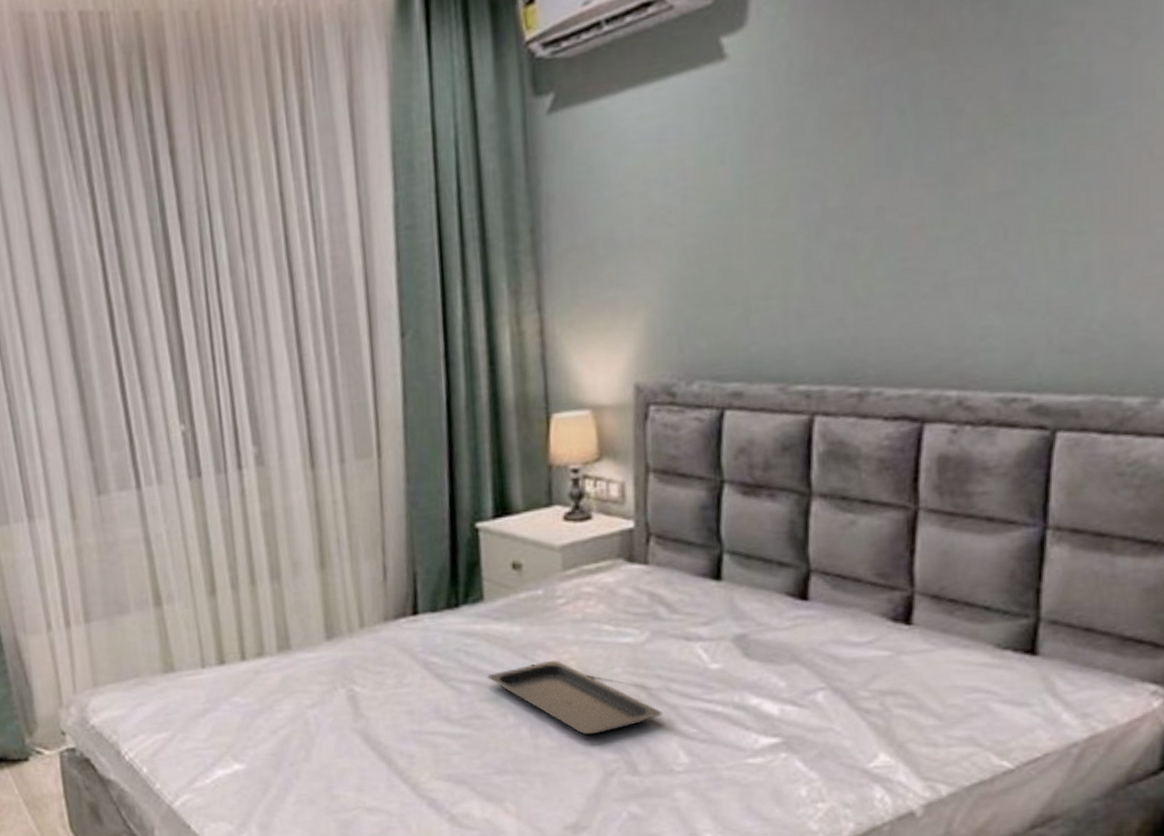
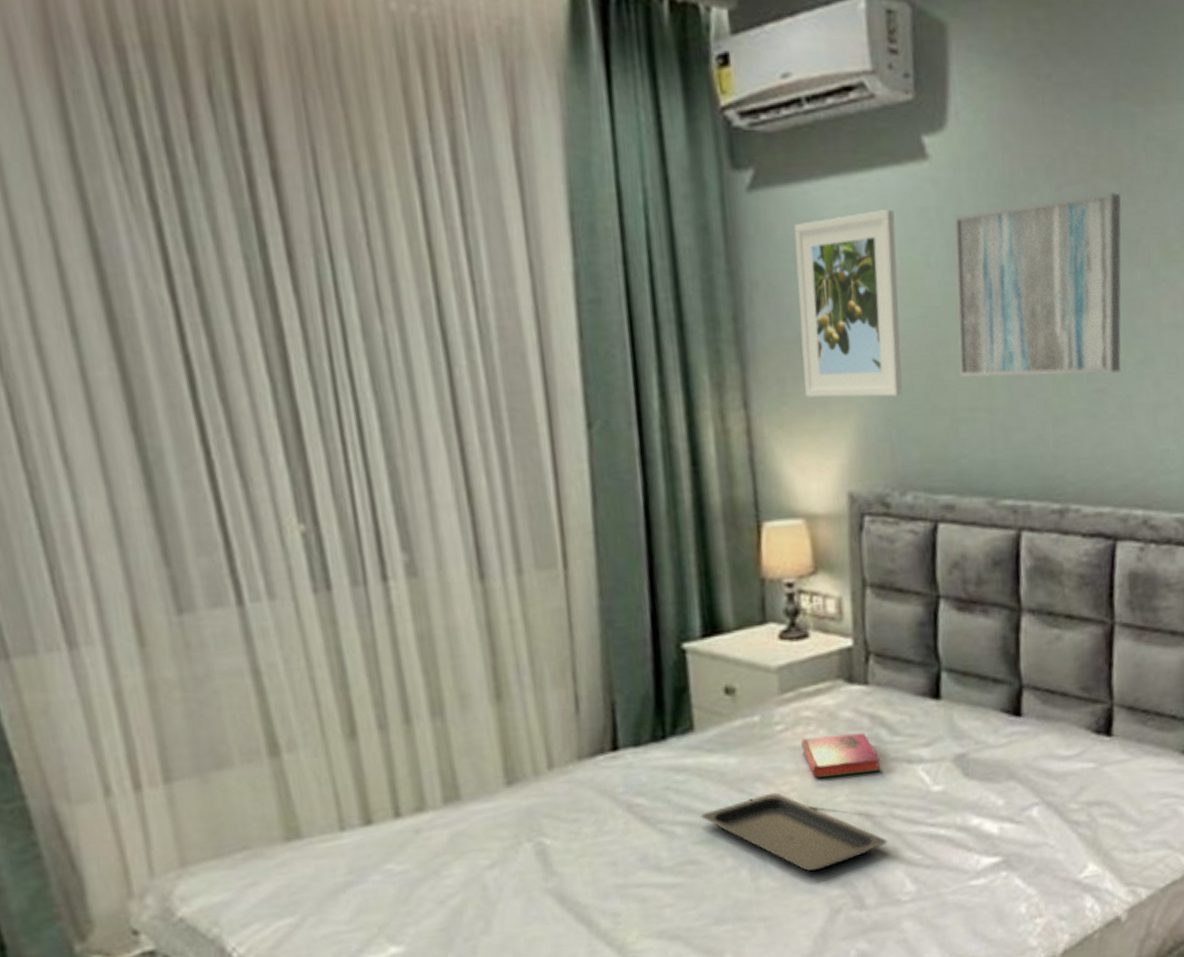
hardback book: none [582,609,658,650] -> present [801,732,881,779]
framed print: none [590,113,692,297] -> present [794,210,903,398]
wall art: none [751,62,943,267] -> present [954,193,1122,377]

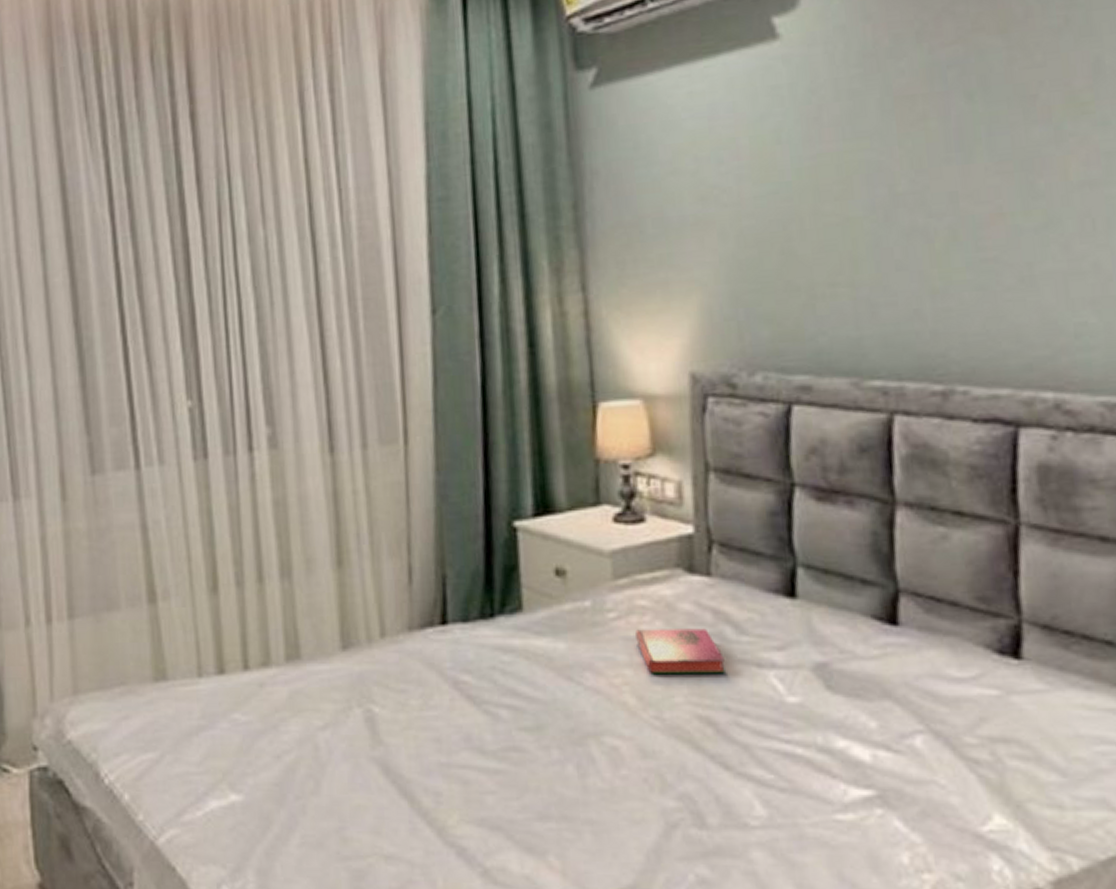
serving tray: present [701,792,888,872] -> none [527,684,734,777]
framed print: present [794,210,903,398] -> none [636,91,751,279]
wall art: present [954,193,1122,377] -> none [808,48,1017,251]

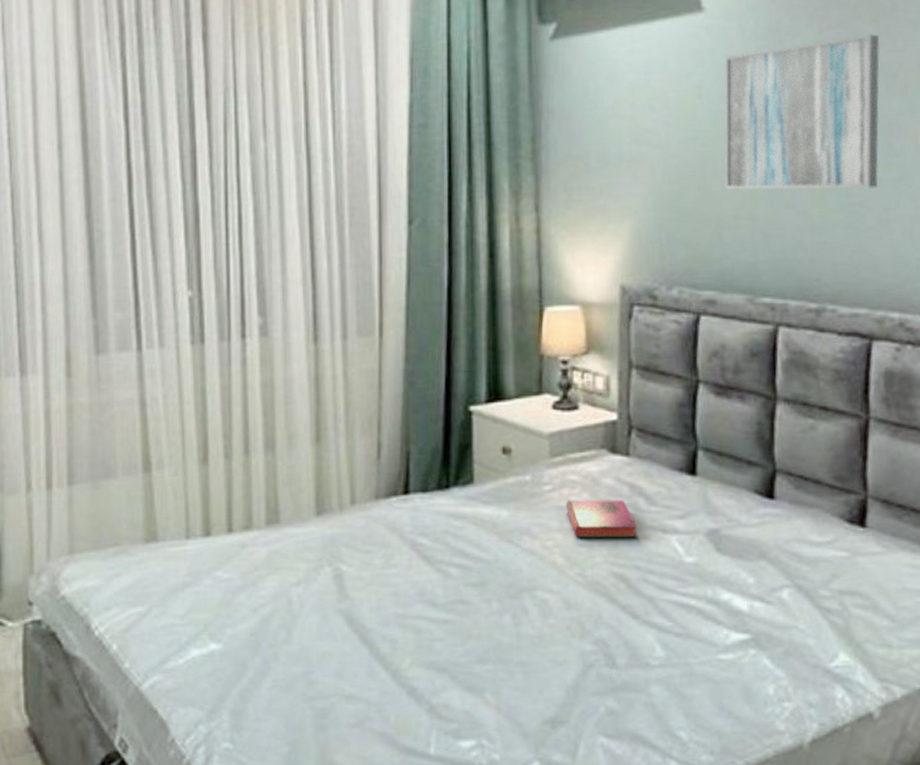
wall art: none [808,48,1017,251] -> present [724,34,880,190]

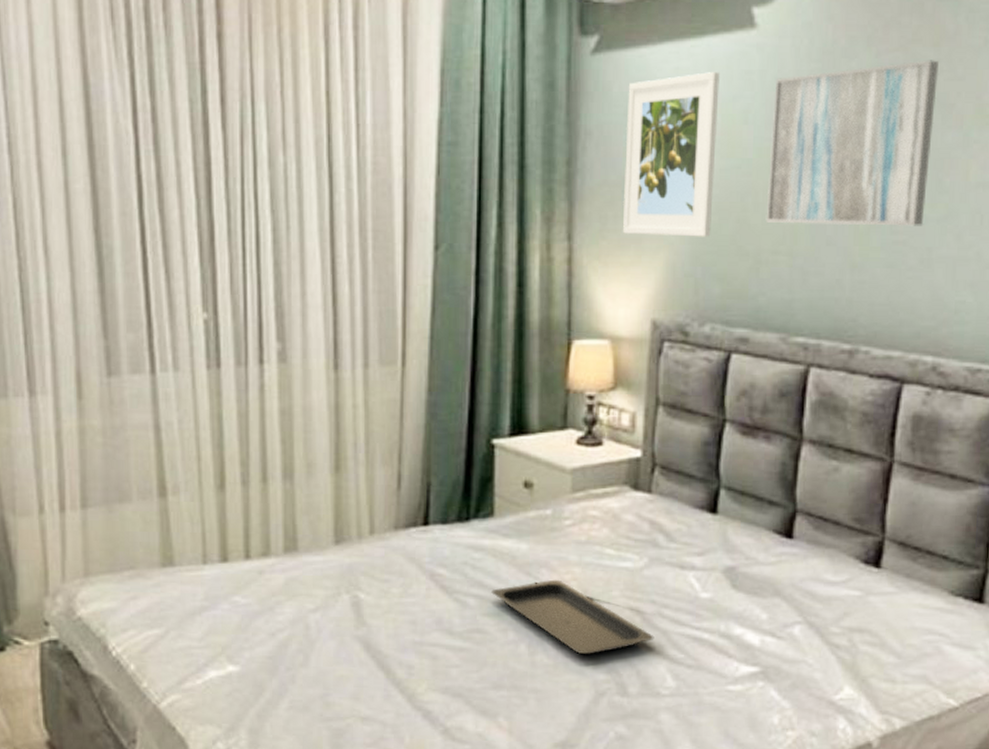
serving tray: none [474,546,641,625] -> present [491,579,654,655]
hardback book: present [566,500,637,538] -> none [586,535,655,573]
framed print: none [586,52,673,205] -> present [623,72,720,237]

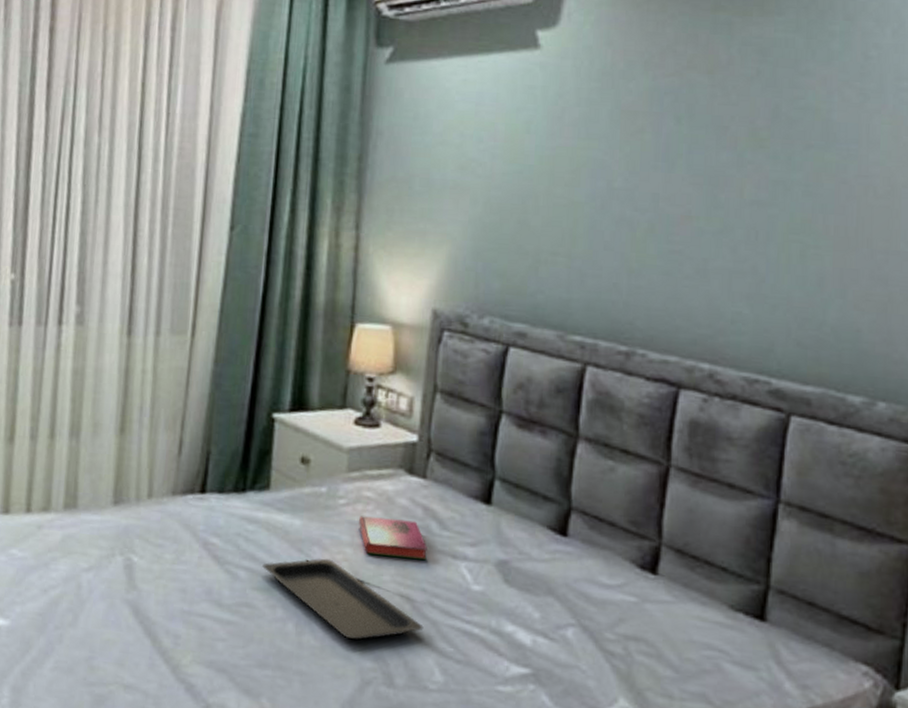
hardback book: none [586,535,655,573] -> present [359,516,427,560]
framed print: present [623,72,720,237] -> none [409,85,505,235]
wall art: present [765,60,939,226] -> none [545,85,713,238]

